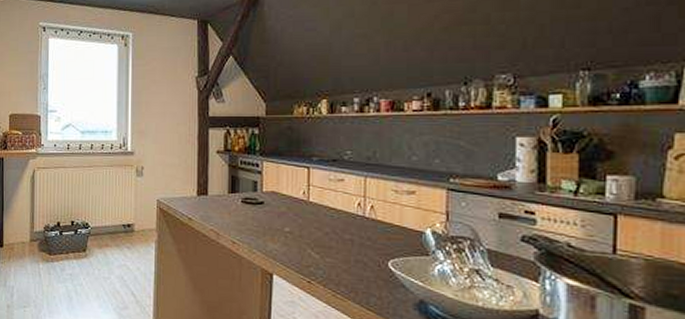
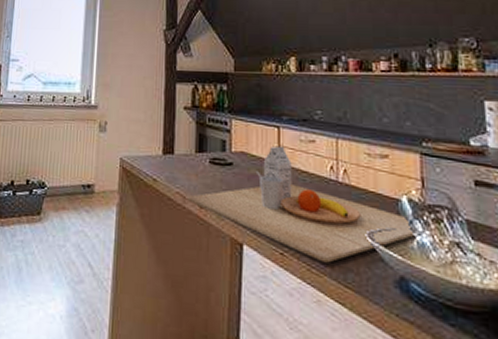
cutting board: none [221,185,436,289] -> present [187,146,415,263]

